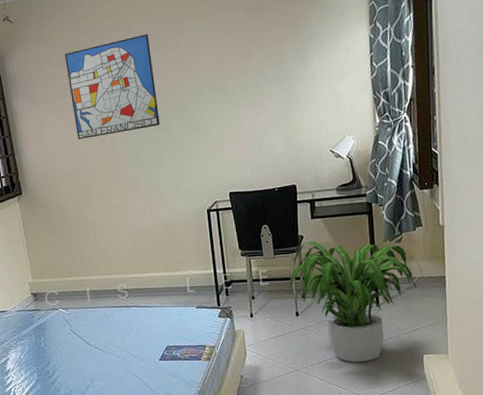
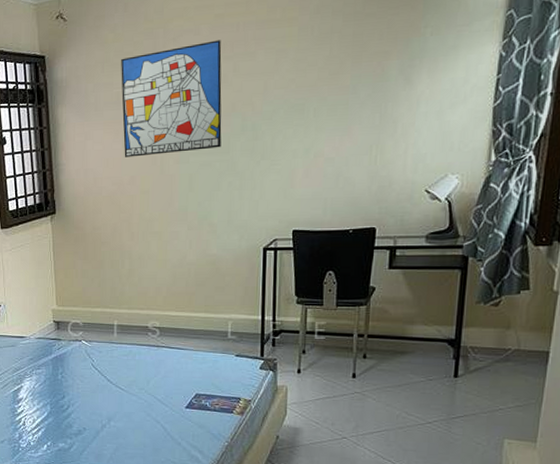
potted plant: present [289,241,418,362] -> none [349,294,510,439]

